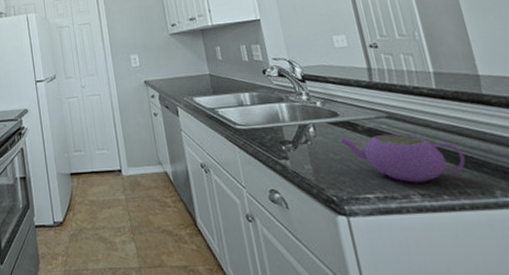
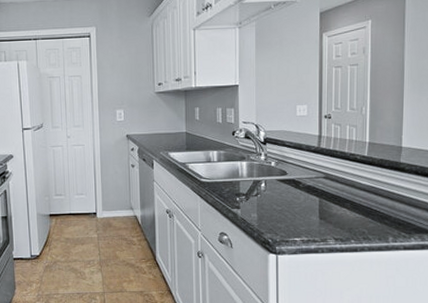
teapot: present [340,134,466,183] -> none [284,191,374,230]

